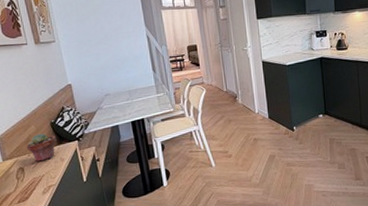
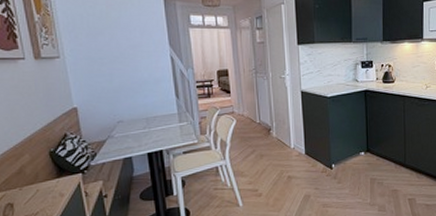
potted succulent: present [26,134,57,162] -> none [18,164,56,197]

